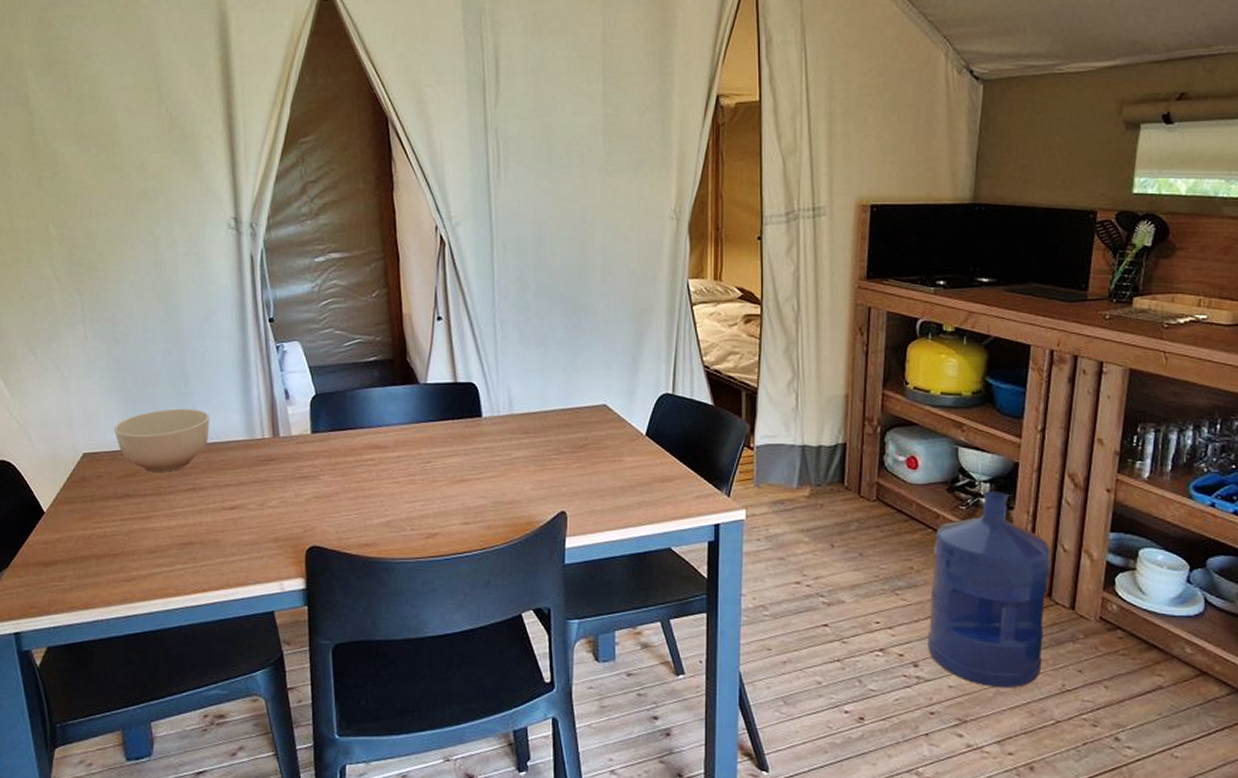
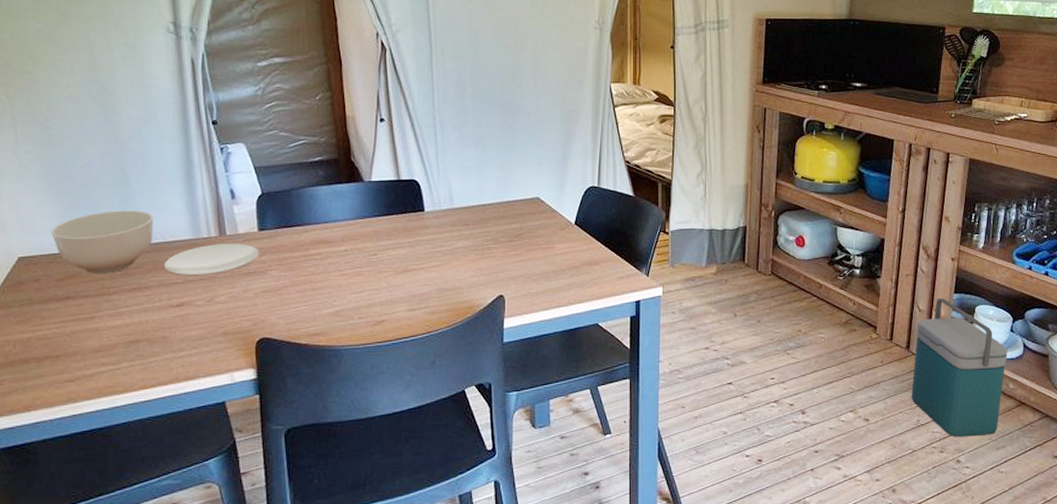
plate: none [218,446,312,479] -> present [163,244,259,277]
water jug: present [927,491,1052,689] -> none [813,263,910,427]
cooler: none [1054,537,1183,710] -> present [911,298,1008,437]

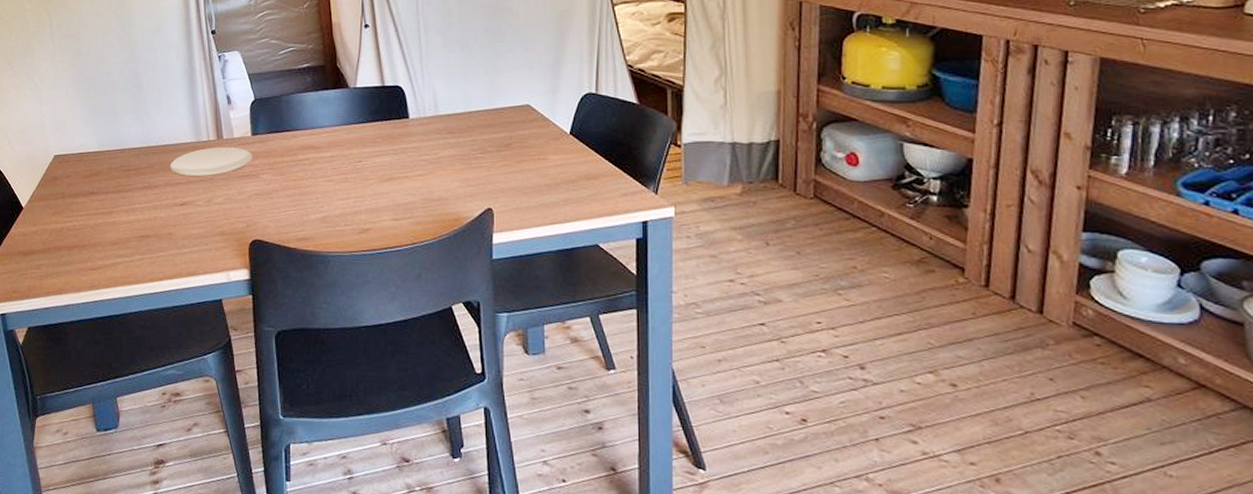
bowl: present [50,210,154,273] -> none [79,114,162,172]
cooler: present [911,298,1008,437] -> none [1019,237,1174,424]

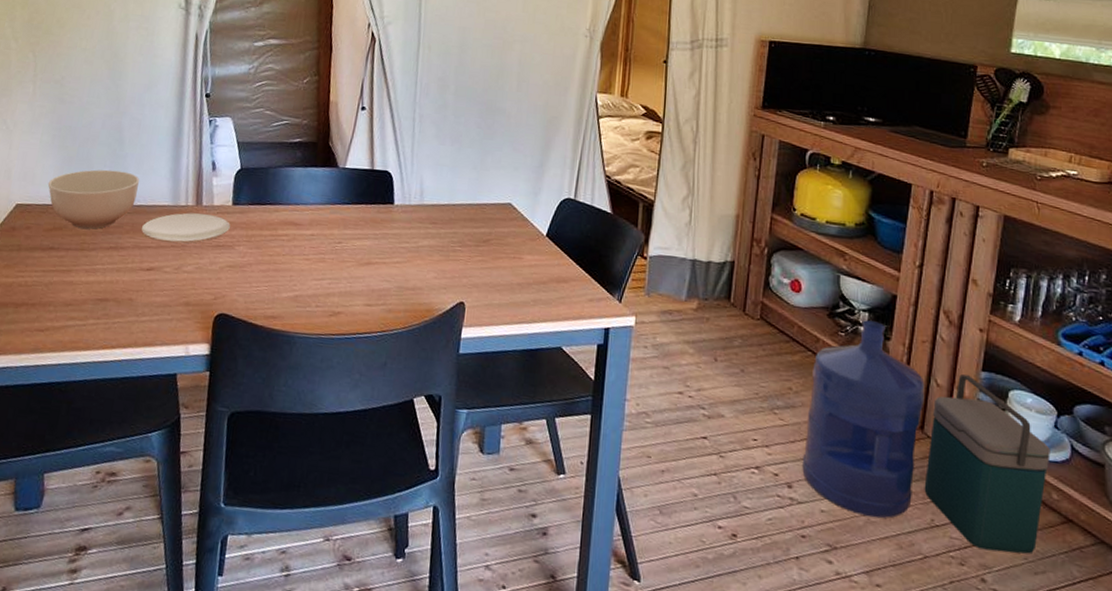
bowl: none [79,114,162,172] -> present [47,169,140,229]
water jug: none [874,188,1014,395] -> present [802,320,925,518]
cooler: none [1019,237,1174,424] -> present [924,374,1050,554]

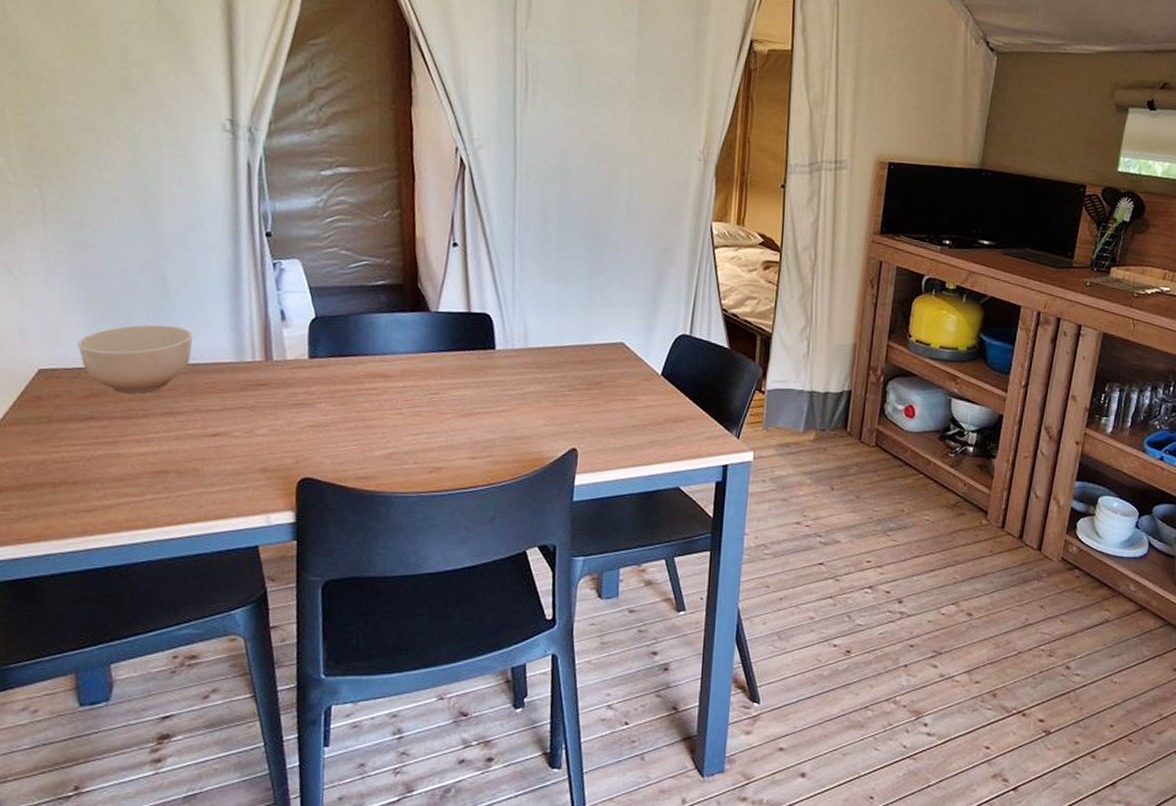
plate: present [141,212,230,244] -> none [200,369,308,405]
water jug: present [802,320,925,518] -> none [912,440,1025,623]
cooler: present [924,374,1050,554] -> none [1020,485,1131,641]

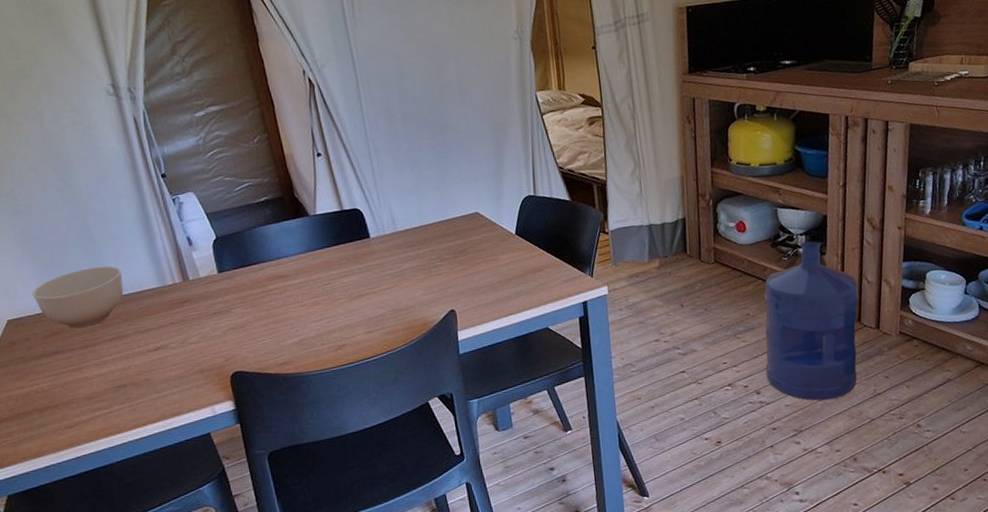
water jug: none [912,440,1025,623] -> present [764,241,859,401]

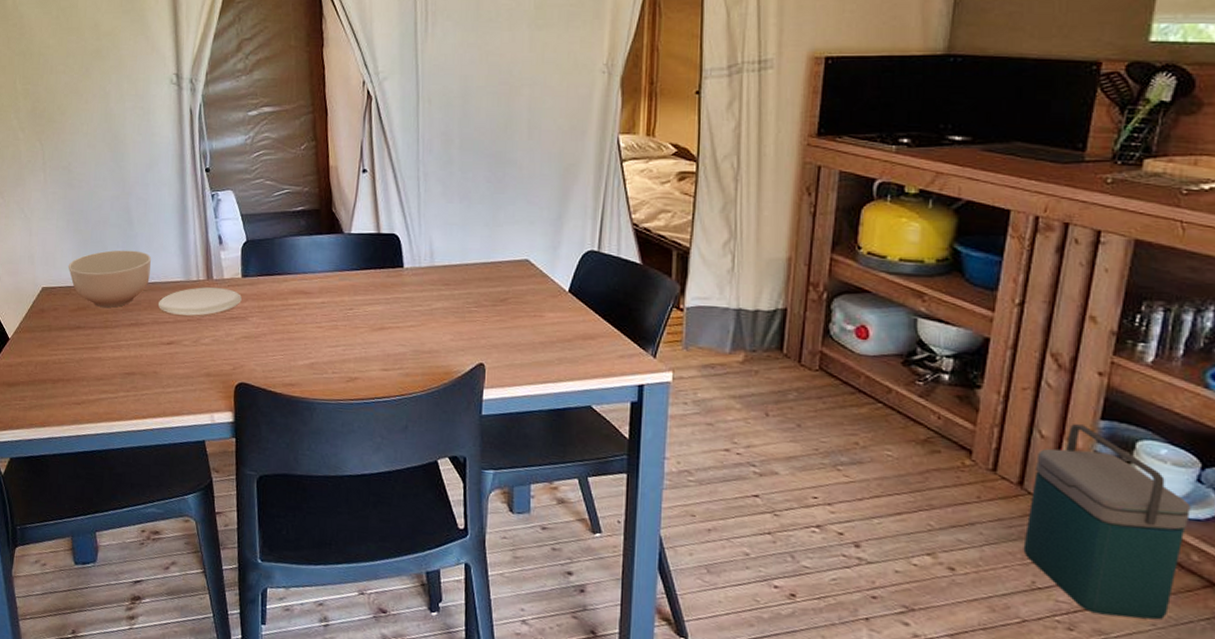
plate: none [136,286,222,322] -> present [157,287,242,318]
water jug: present [764,241,859,401] -> none [872,367,1025,580]
cooler: none [865,268,963,403] -> present [1023,424,1191,620]

